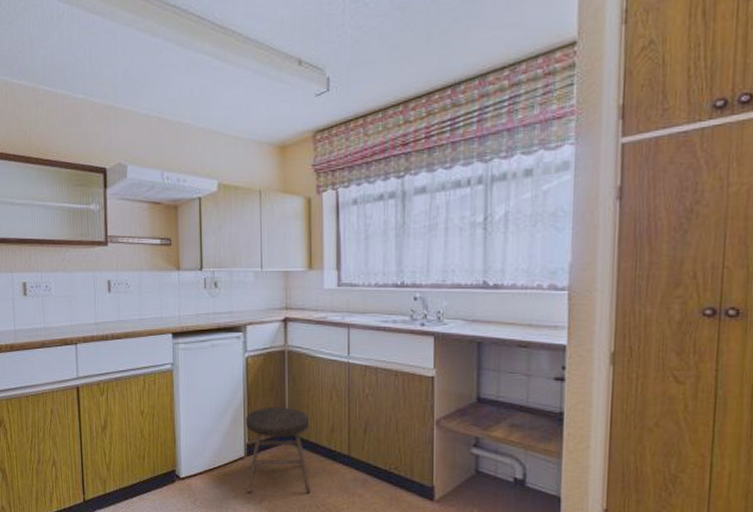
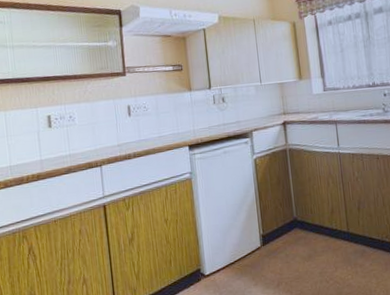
stool: present [245,407,311,494] -> none [258,197,320,280]

